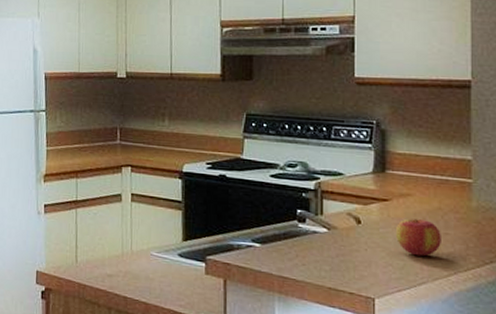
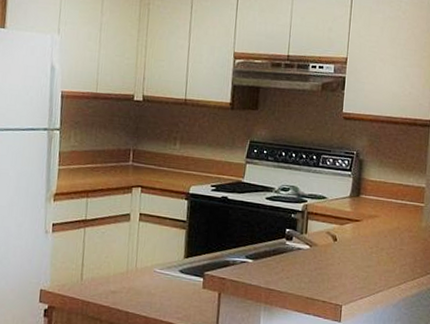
apple: present [396,218,441,257] -> none [363,236,397,269]

